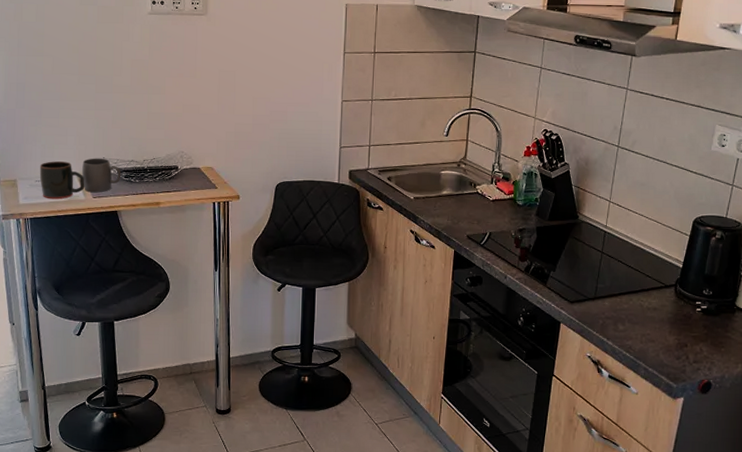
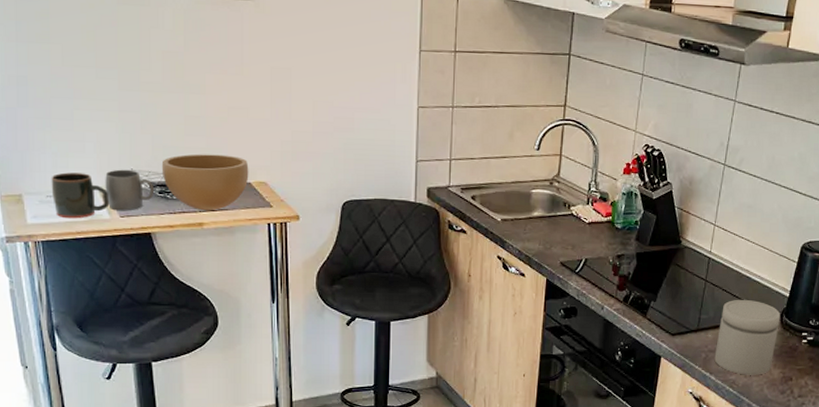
bowl: none [127,144,199,192] -> present [161,154,249,211]
jar: none [611,270,675,341] -> present [714,299,781,375]

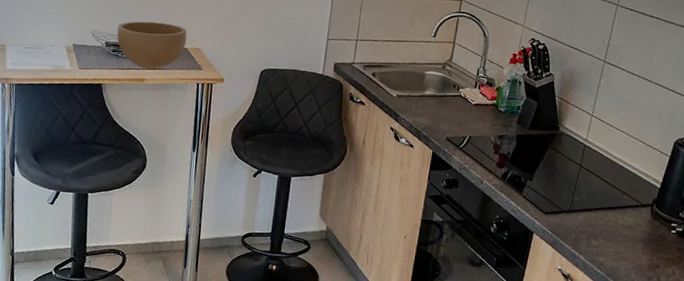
mug: present [51,172,110,219] -> none [28,29,73,68]
mug: present [105,169,155,210] -> none [70,29,110,64]
jar: present [714,299,781,375] -> none [584,186,651,260]

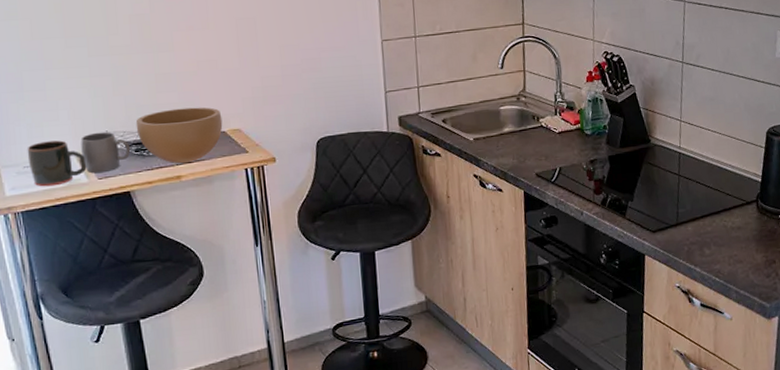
mug: none [28,29,73,68] -> present [27,140,87,187]
mug: none [70,29,110,64] -> present [80,131,131,173]

